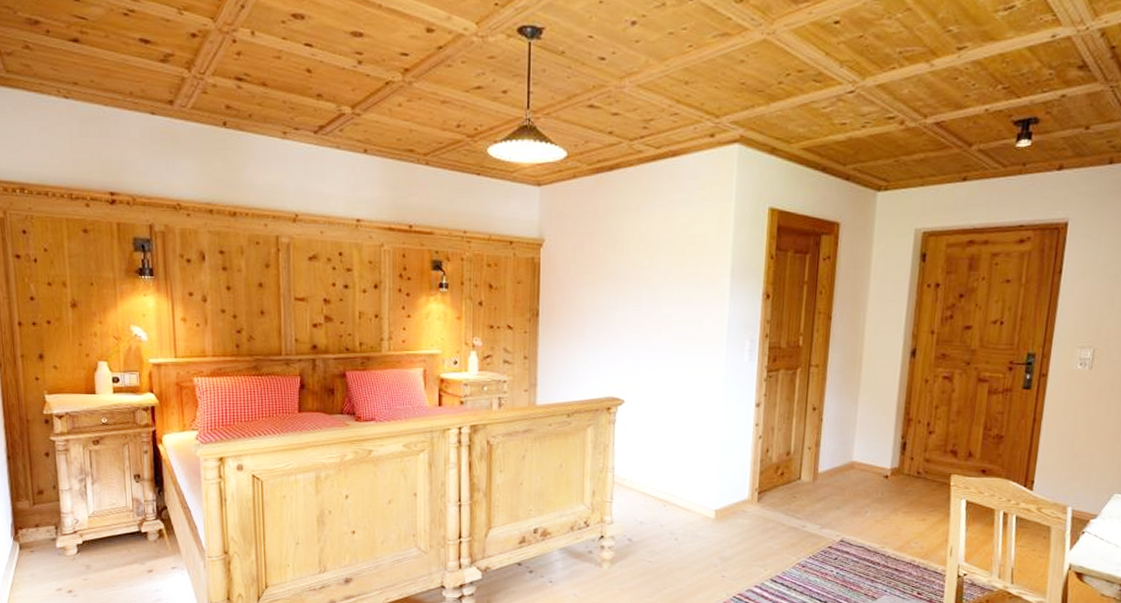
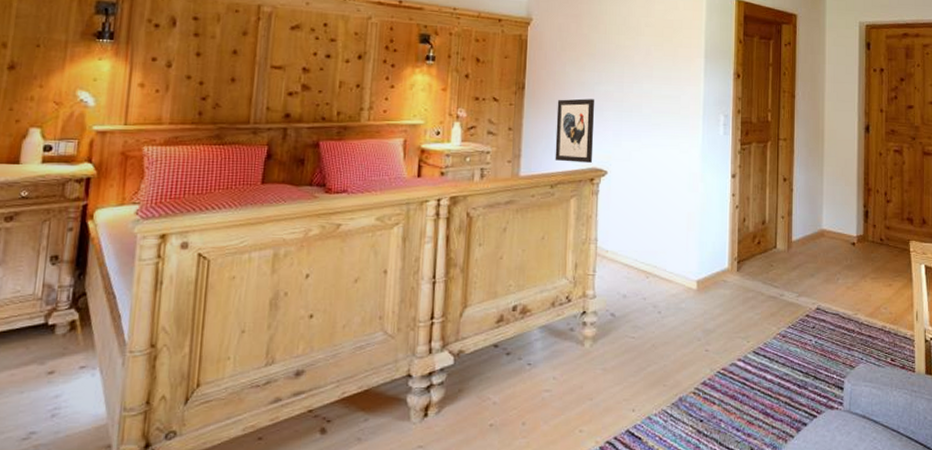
wall art: none [571,325,611,391] -> present [555,98,594,163]

